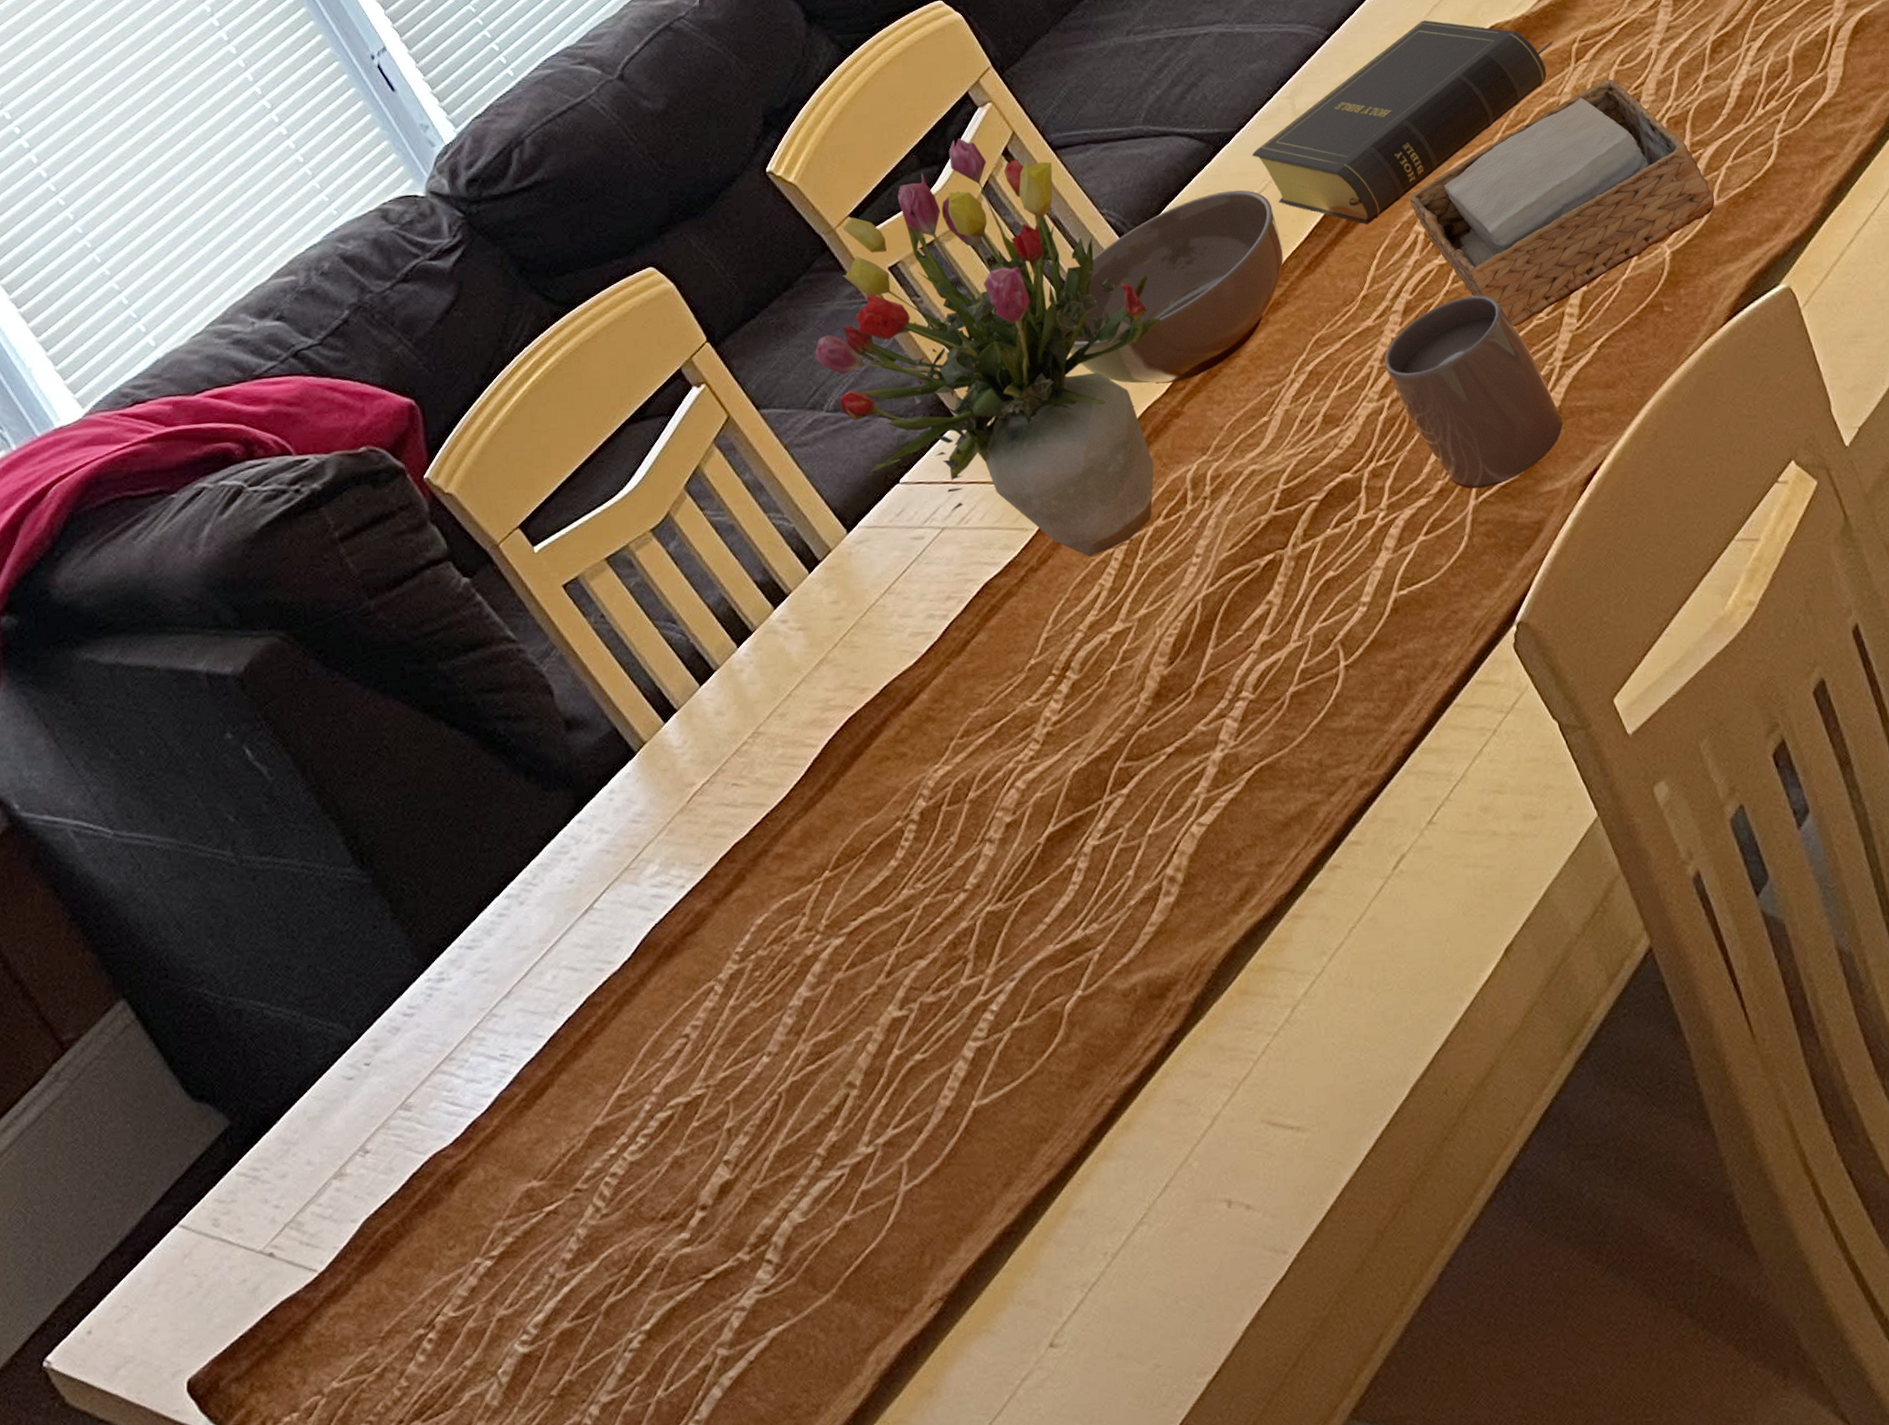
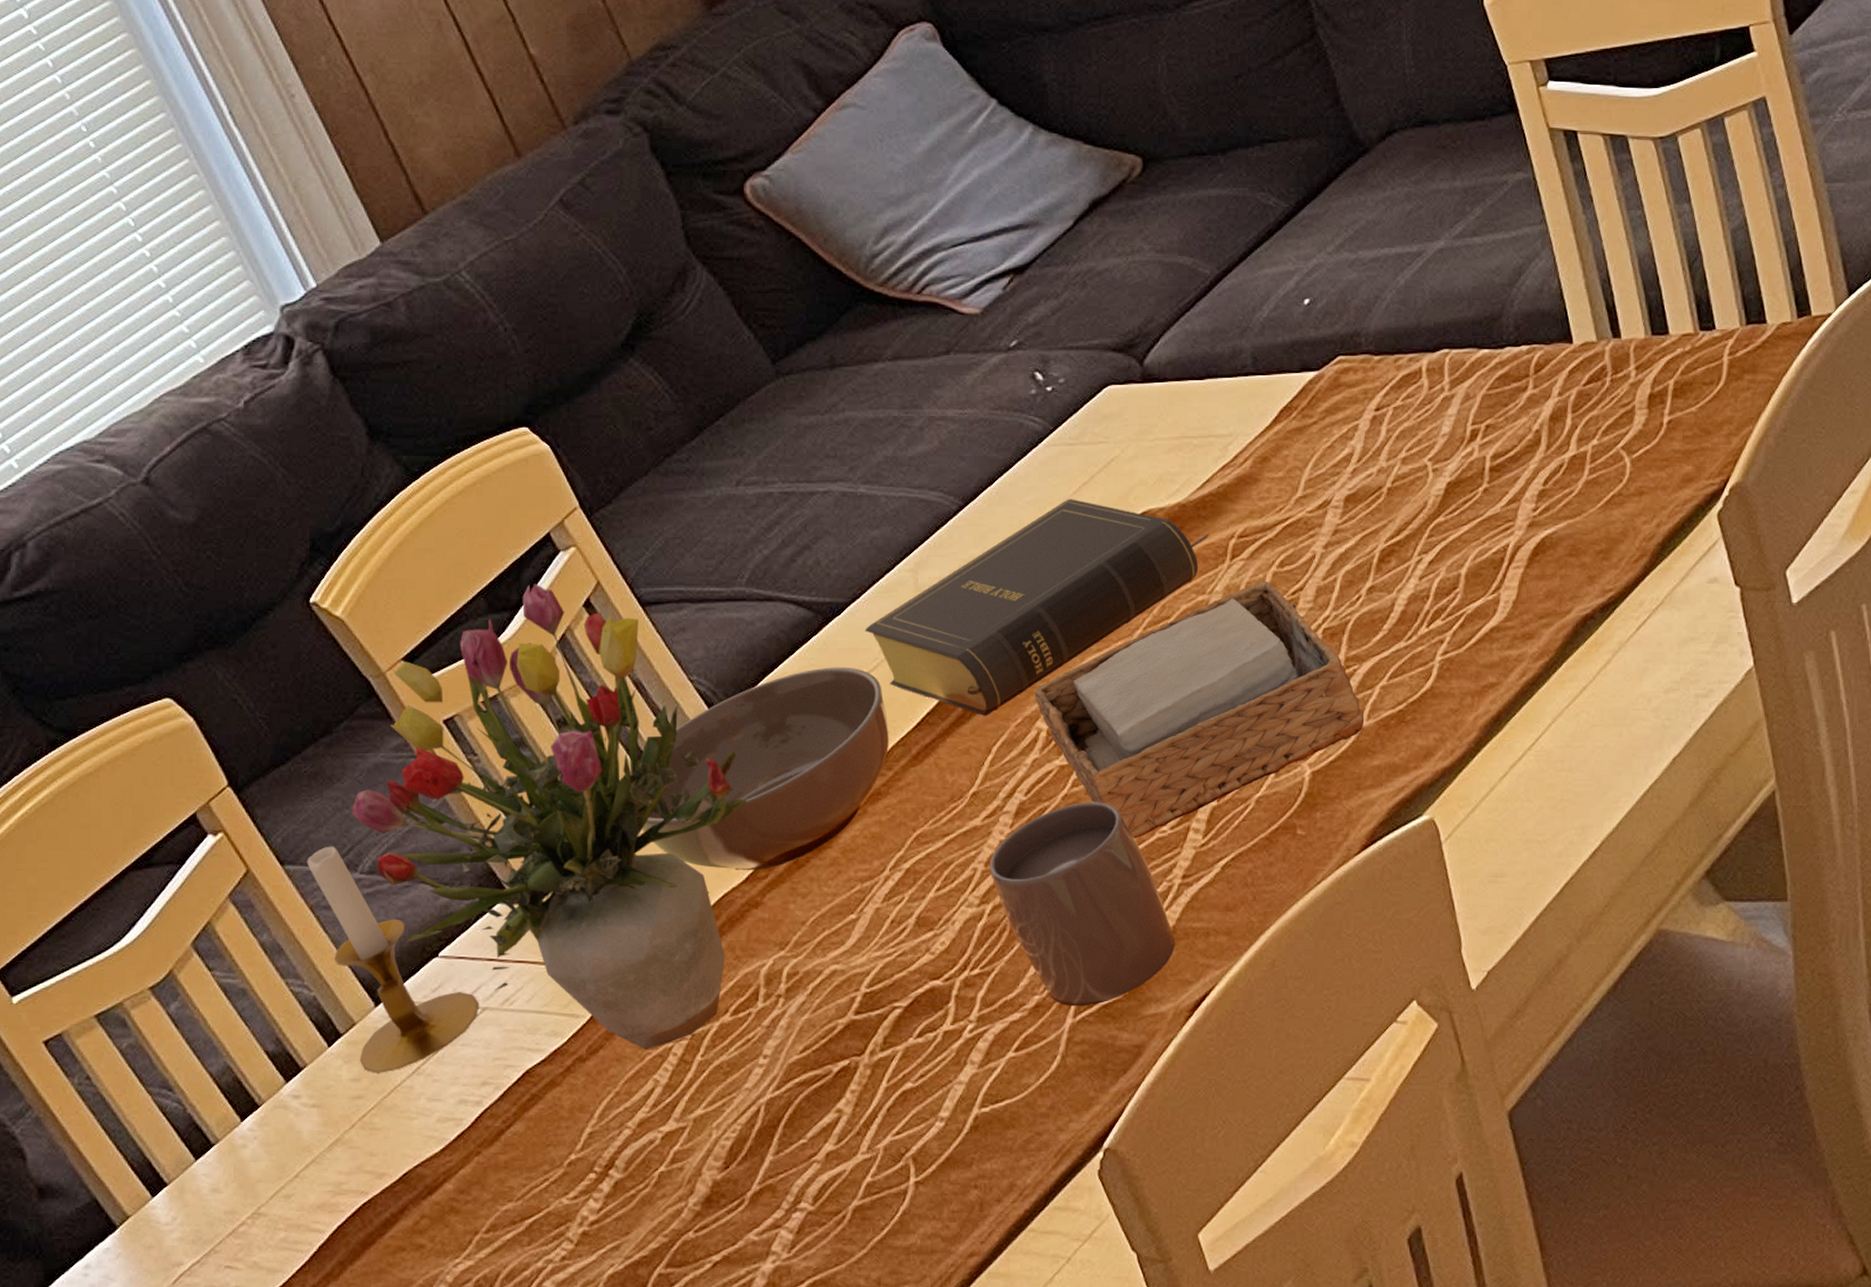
candlestick: none [779,389,939,595] -> present [307,846,479,1073]

